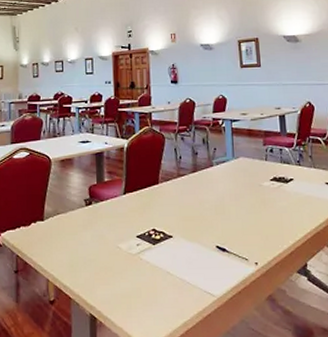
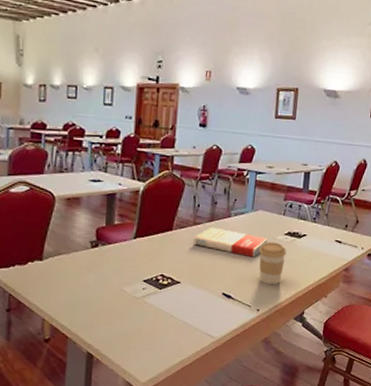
book: none [179,178,255,207] -> present [193,227,268,258]
coffee cup: none [246,189,276,235] -> present [258,242,287,285]

